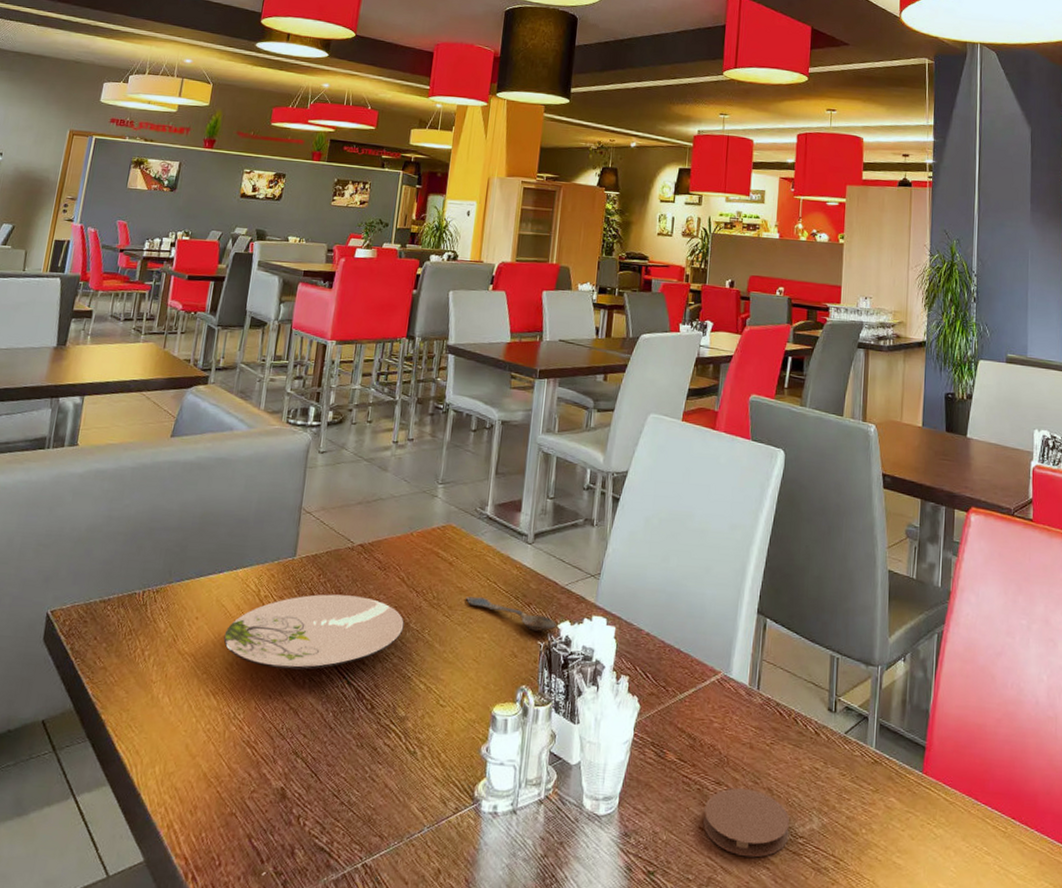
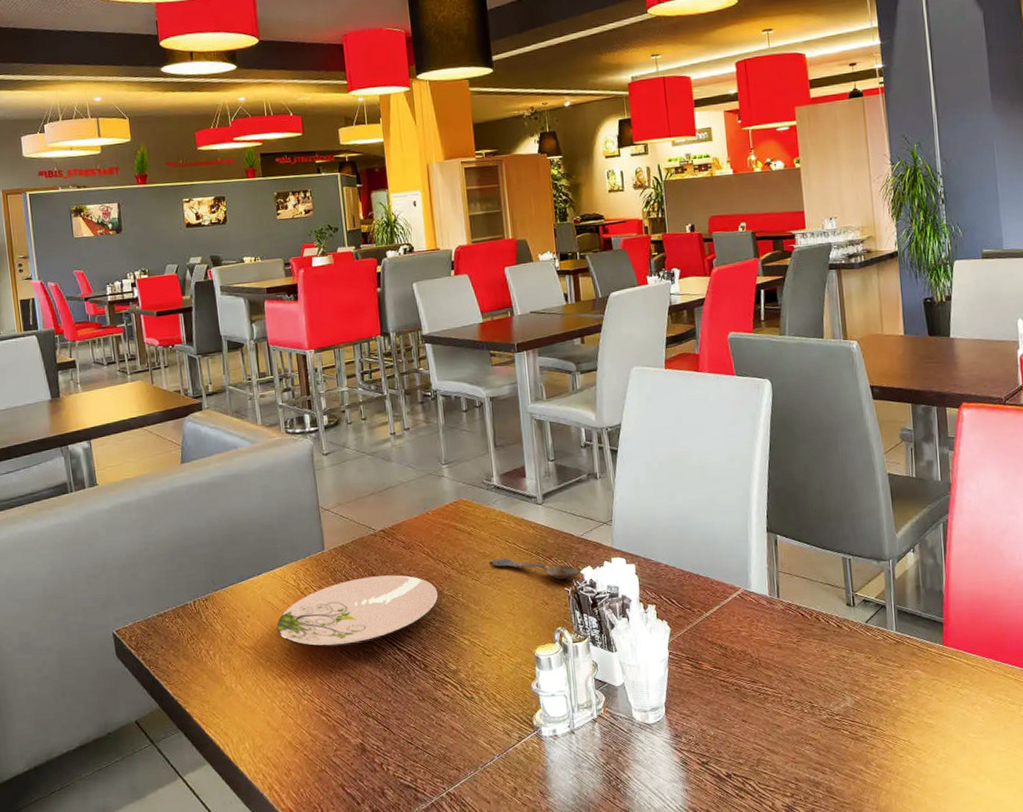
coaster: present [703,788,790,858] -> none [744,682,826,738]

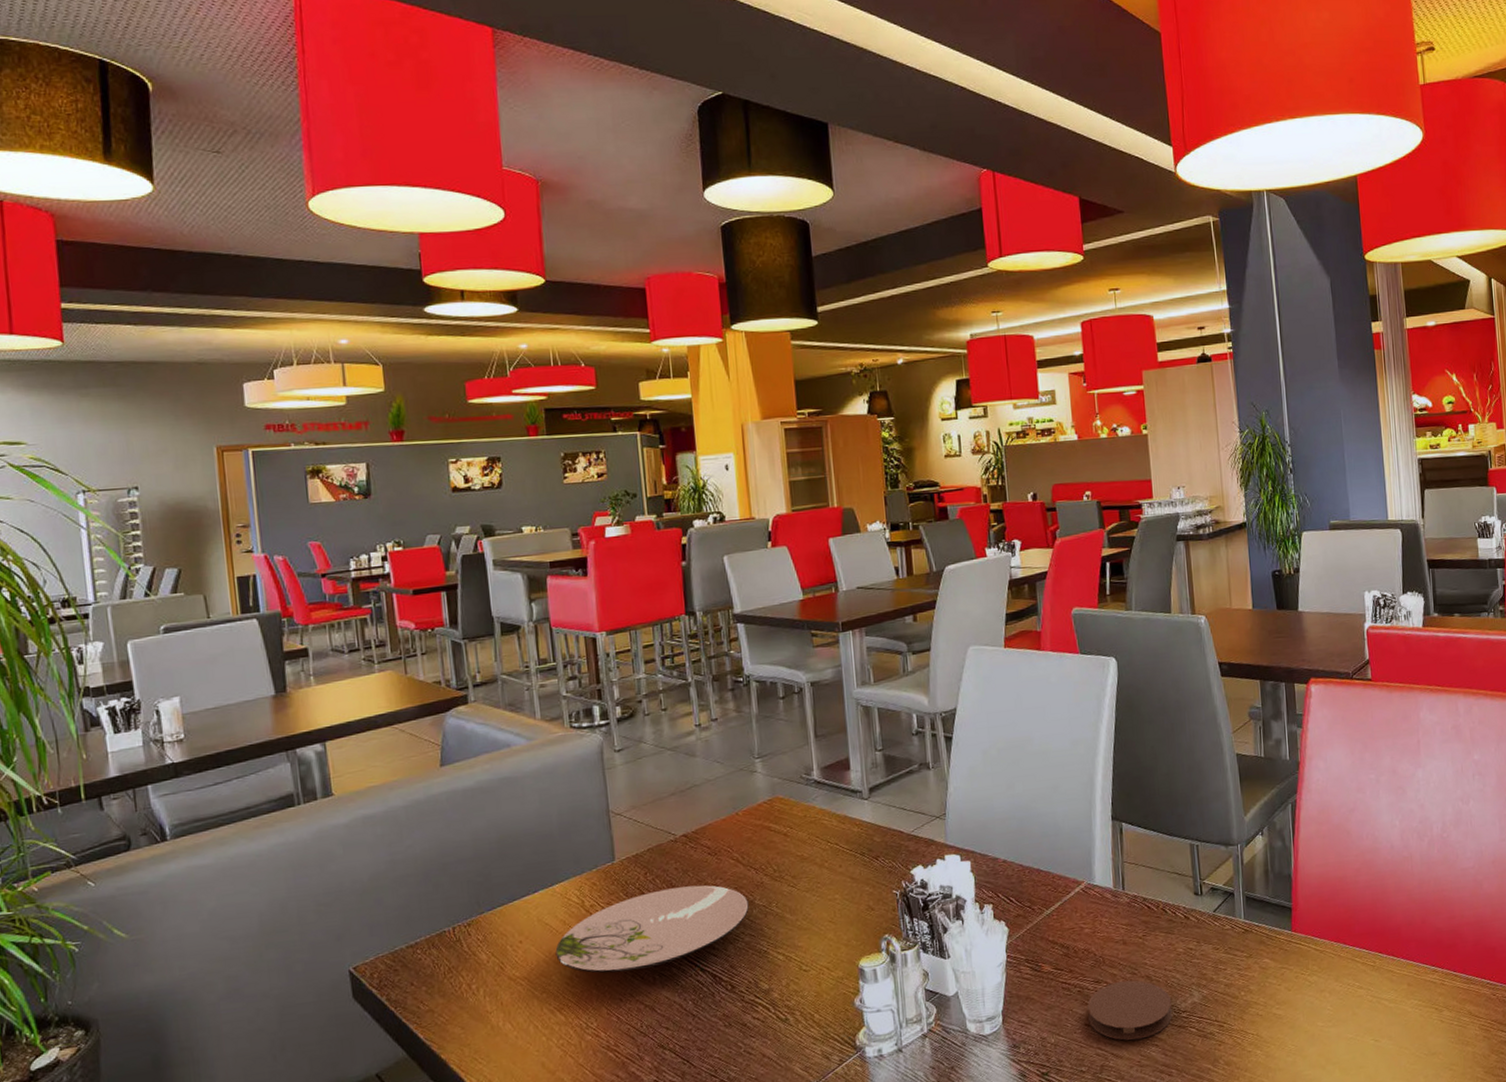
spoon: present [490,557,581,580] -> none [808,860,911,882]
coaster: none [744,682,826,738] -> present [1087,980,1172,1040]

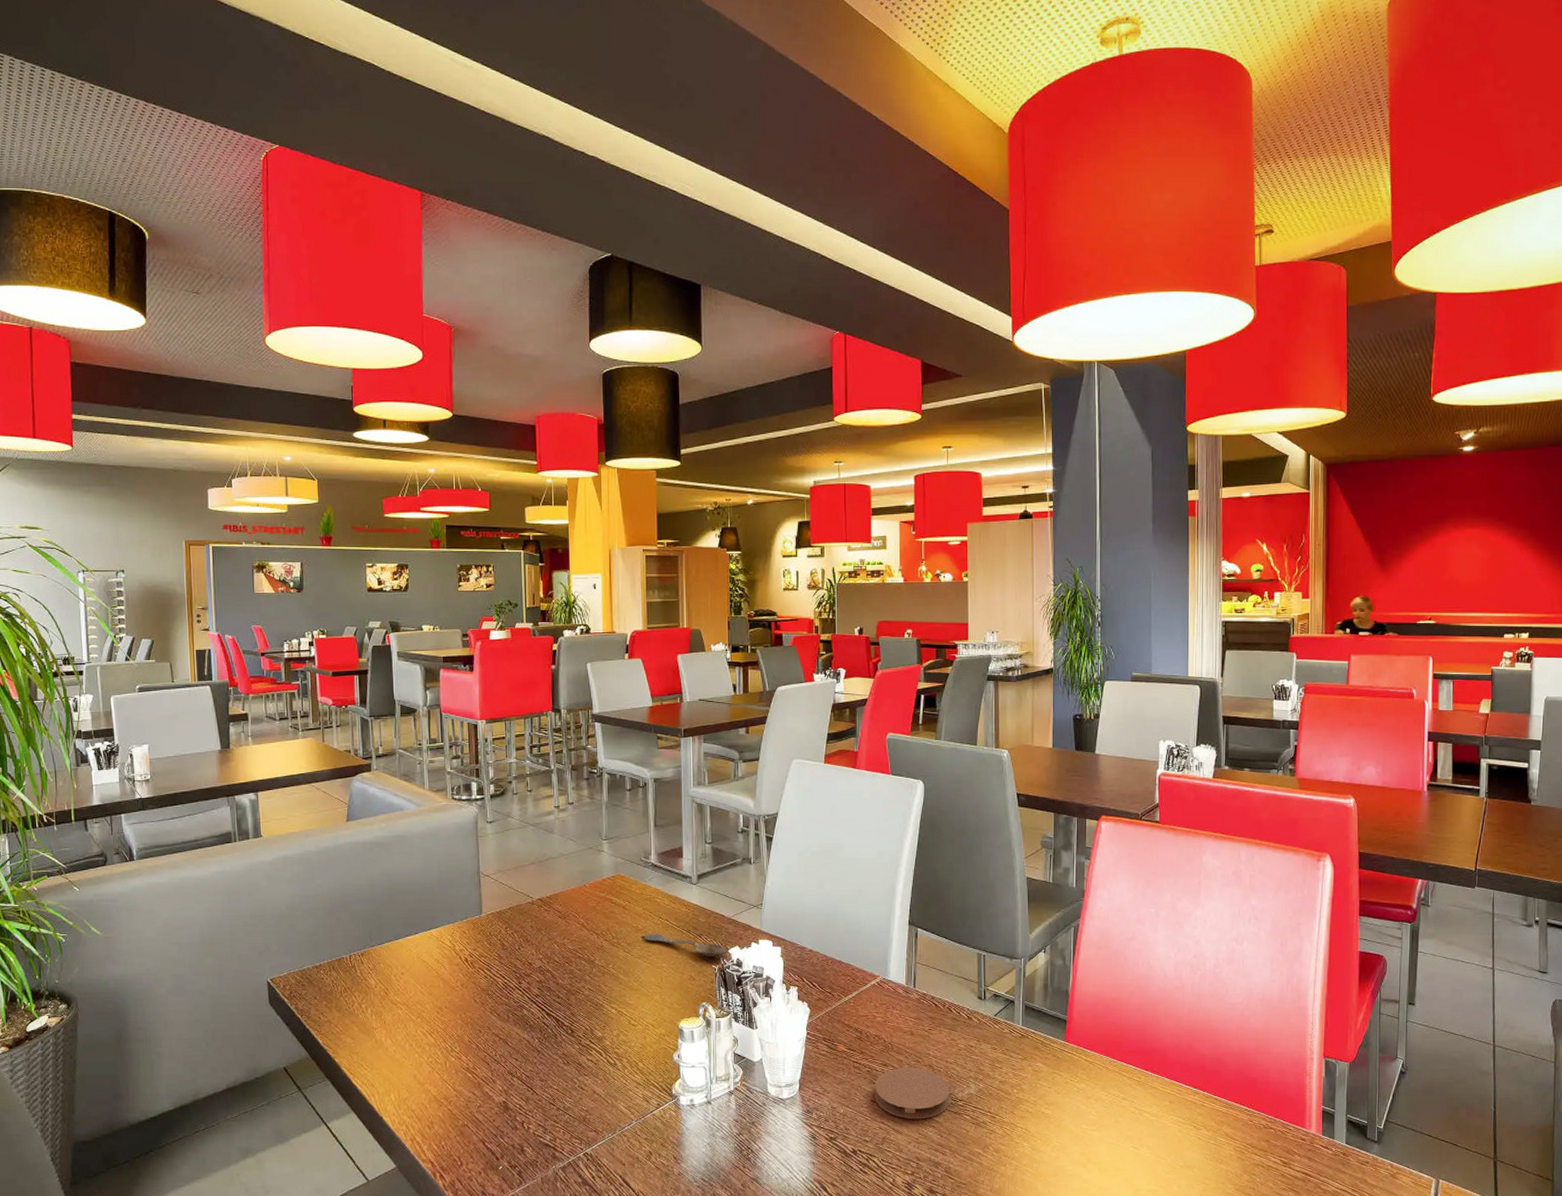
plate: present [555,885,749,973] -> none [430,942,590,1008]
spoon: none [808,860,911,882] -> present [642,933,728,957]

